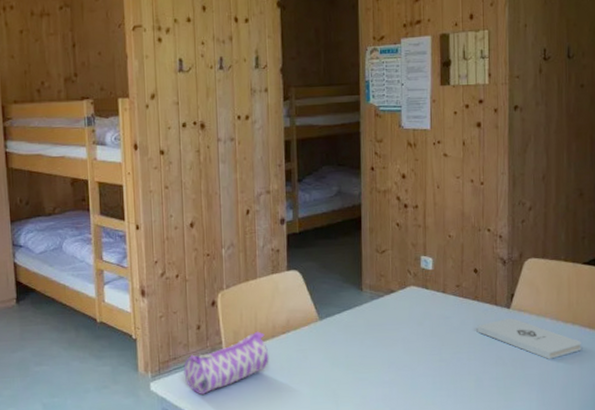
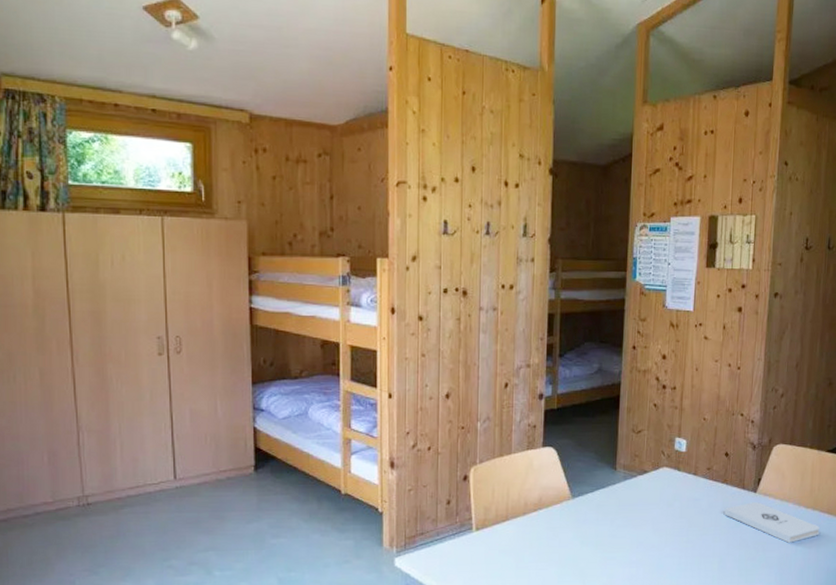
pencil case: present [184,331,269,394] -> none [431,508,519,571]

